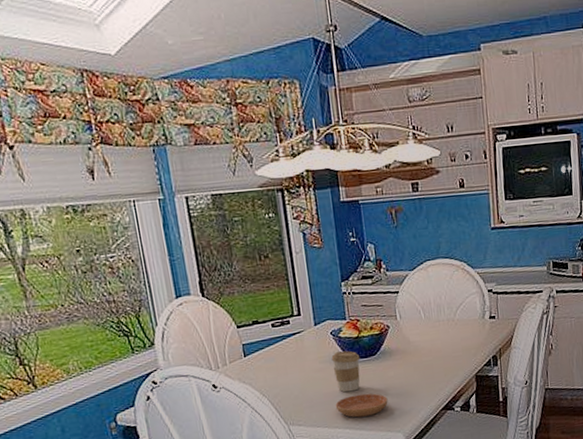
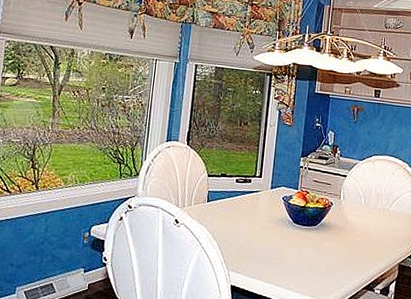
coffee cup: present [331,350,361,393] -> none [277,215,303,253]
saucer: present [335,393,388,418] -> none [272,256,318,279]

